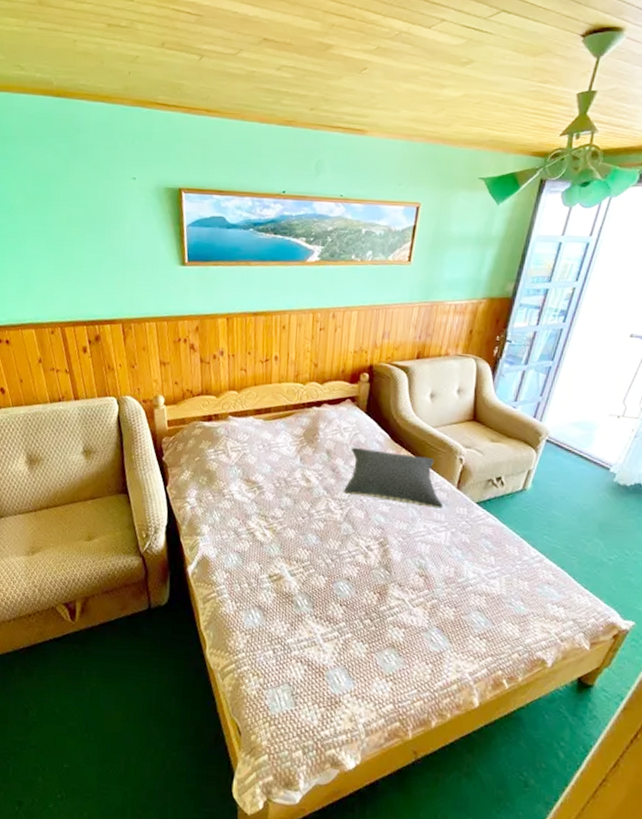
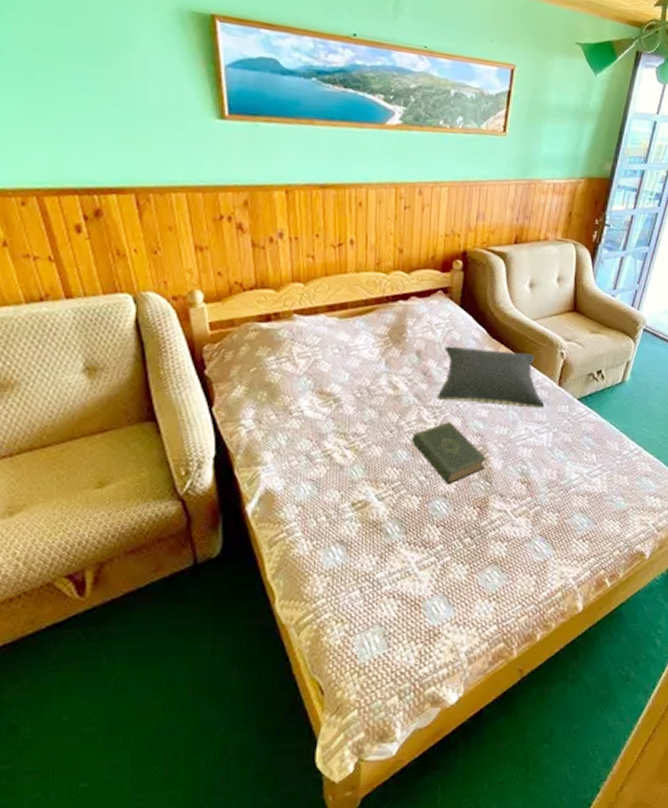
book: none [320,514,386,570] -> present [411,422,486,485]

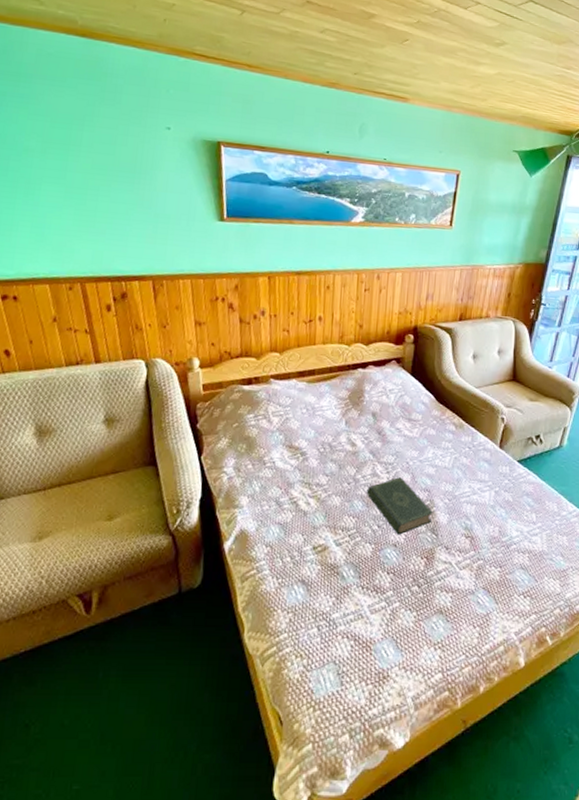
pillow: present [438,345,545,408] -> none [390,409,487,468]

